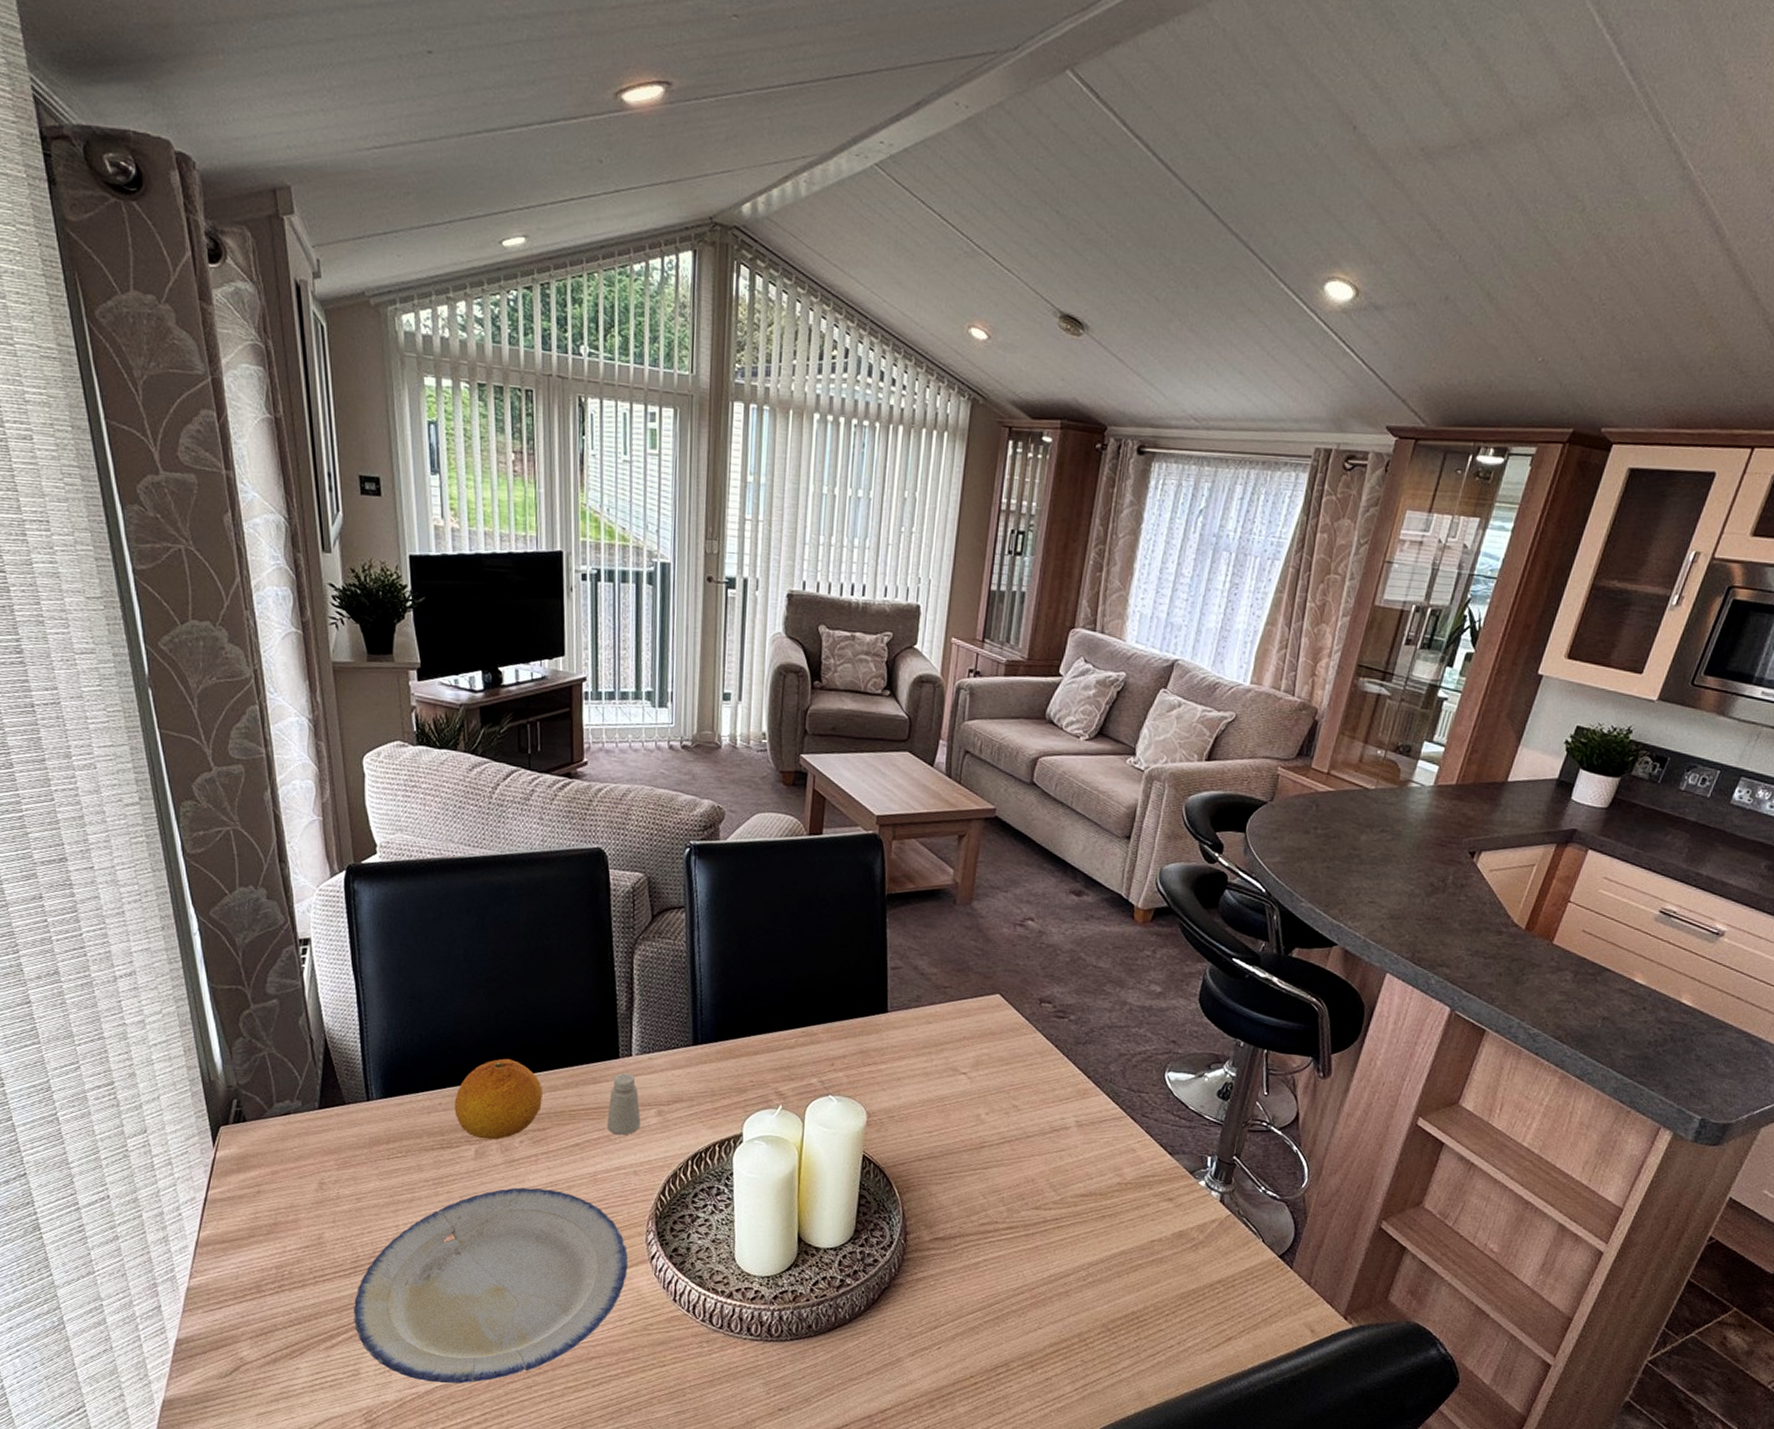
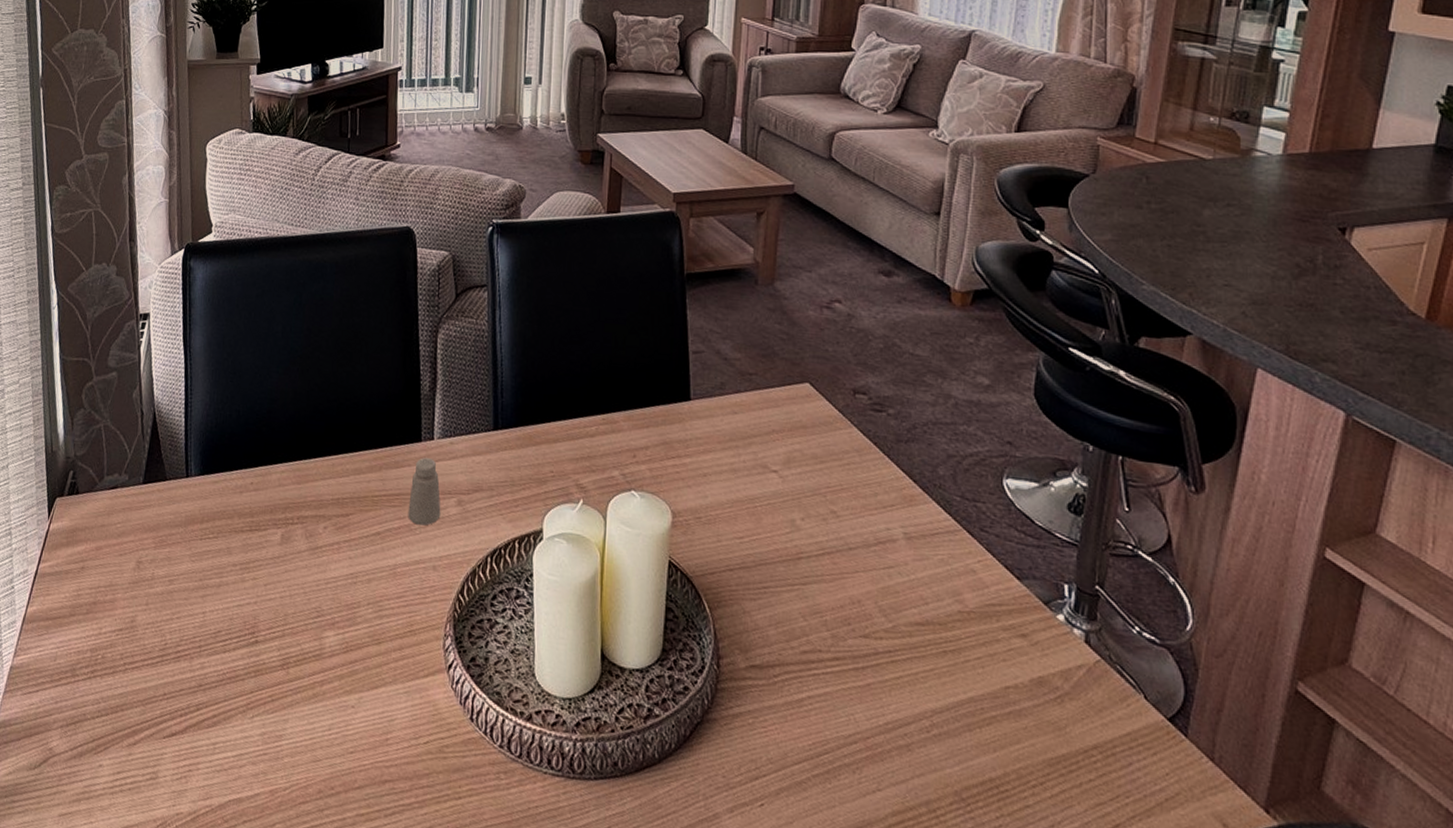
plate: present [353,1187,628,1384] -> none [157,577,425,800]
fruit: present [454,1058,542,1140] -> none [264,438,347,525]

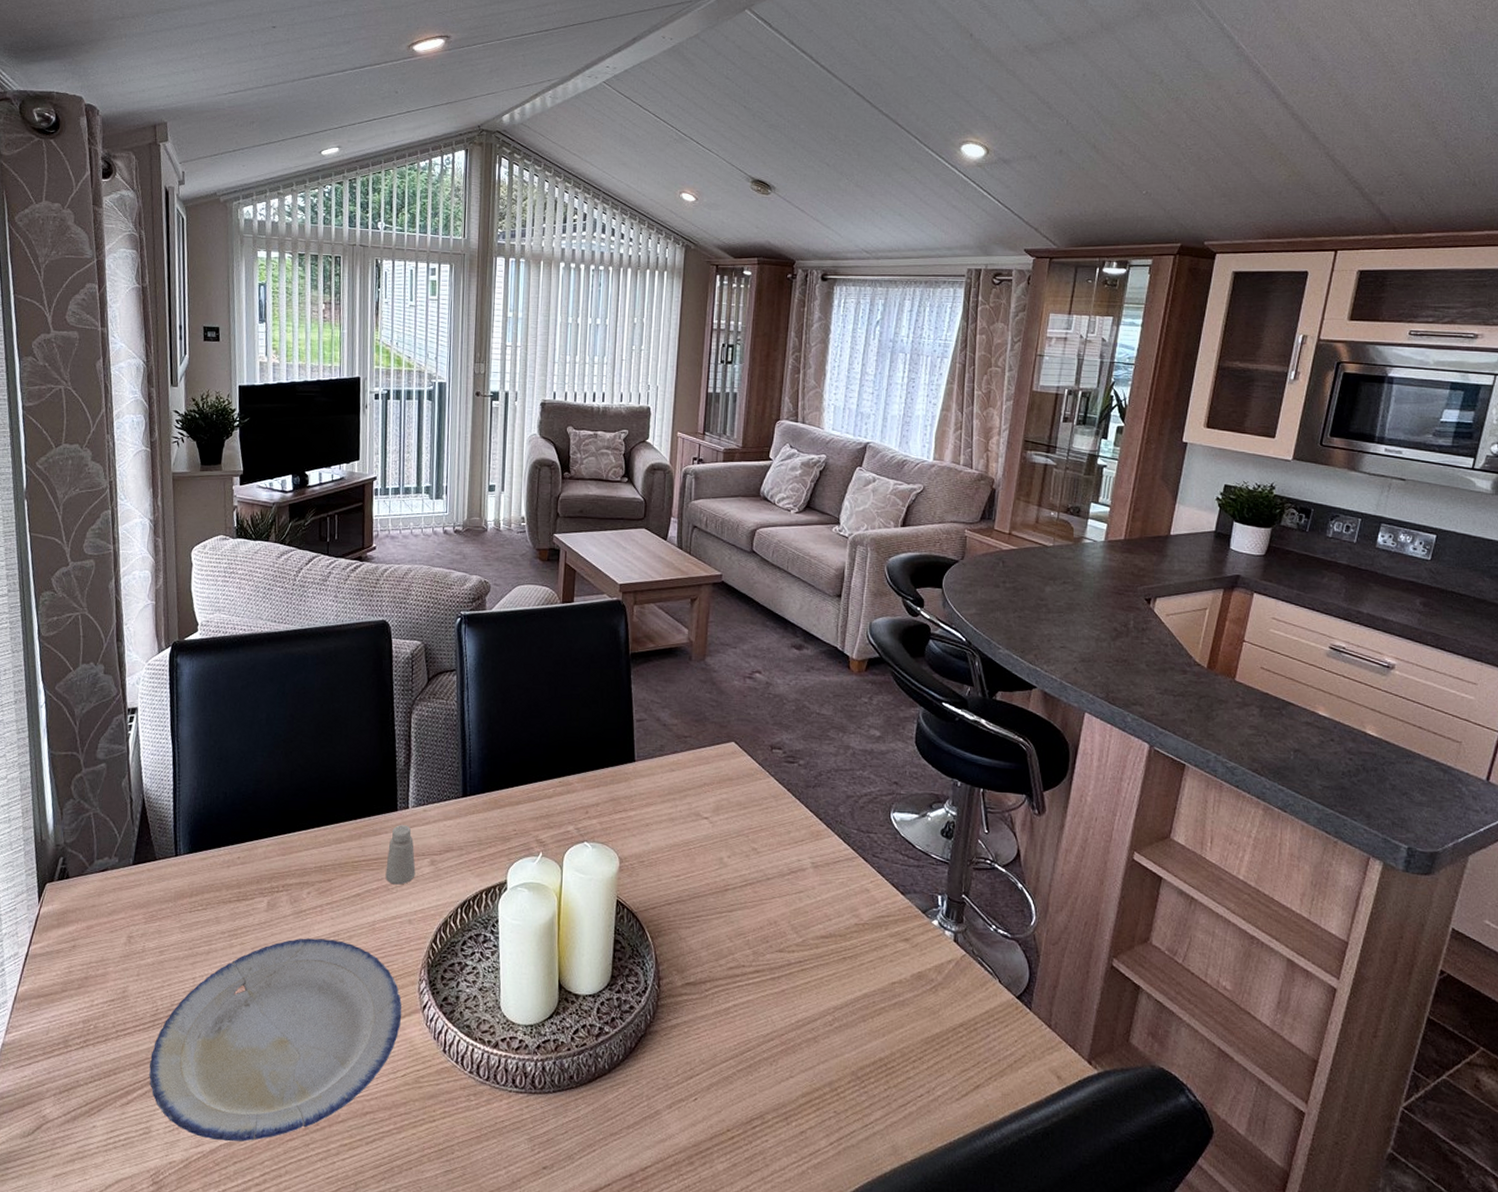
plate: none [157,577,425,800] -> present [149,938,402,1142]

